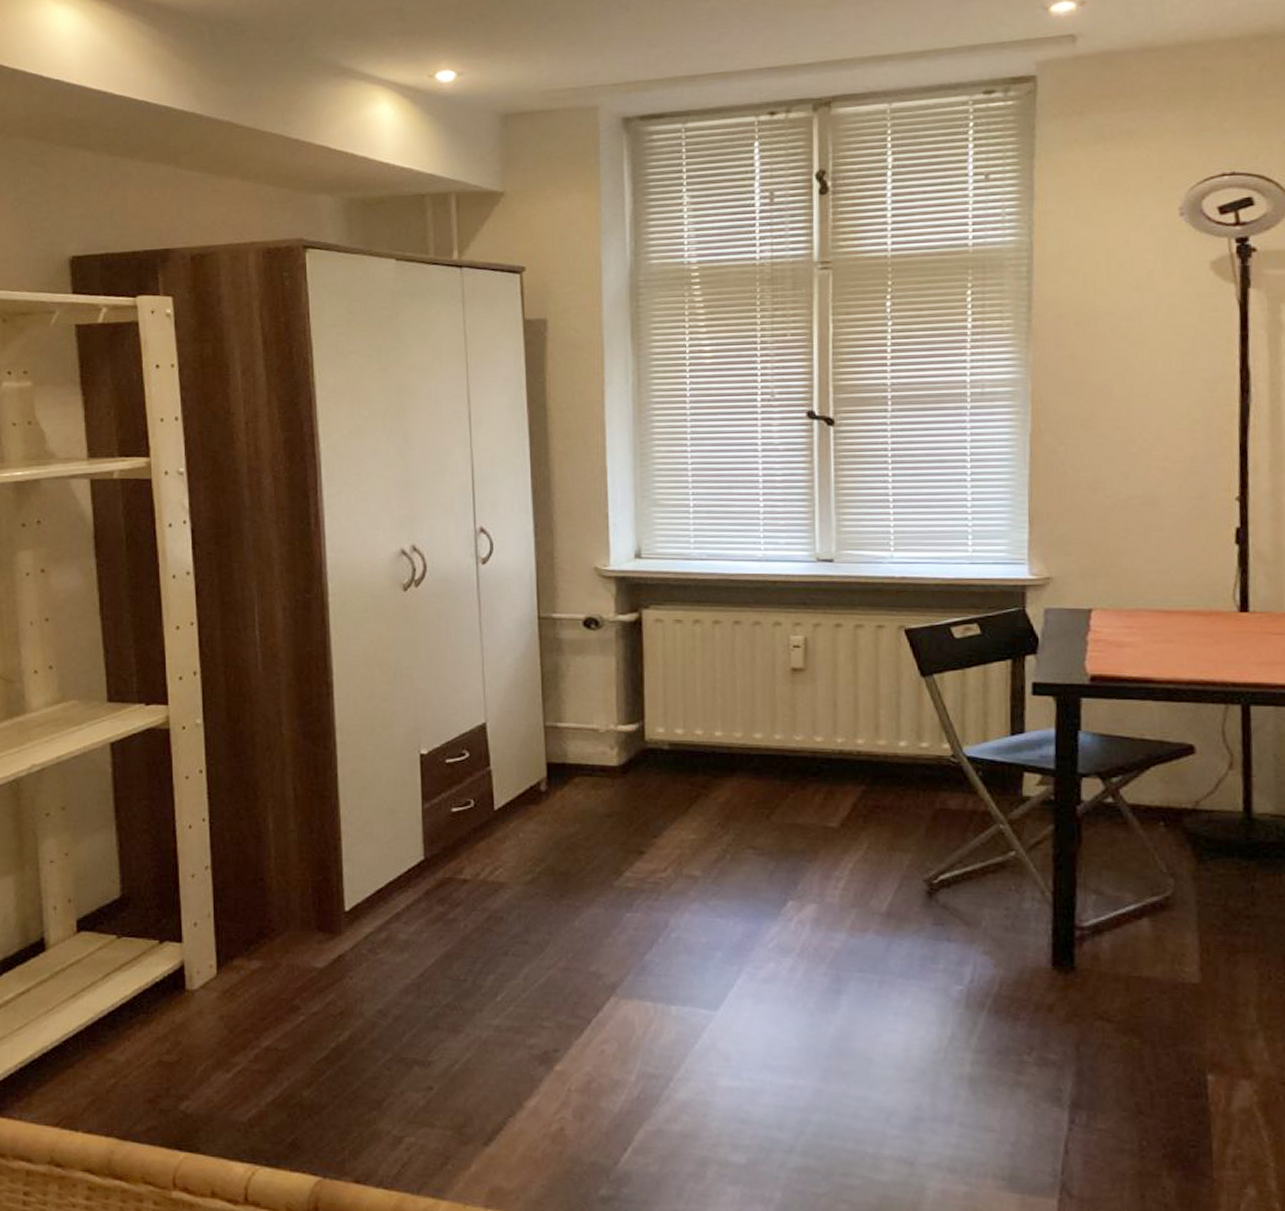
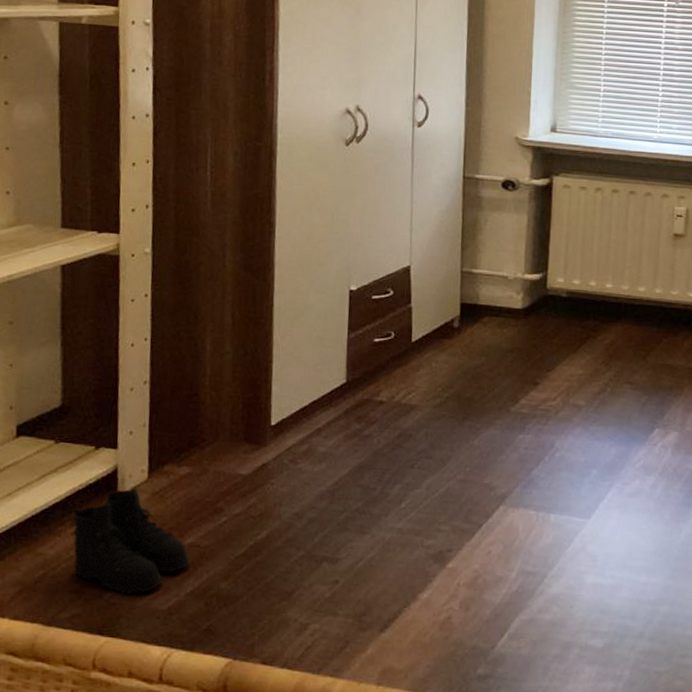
boots: none [140,984,267,1104] -> present [71,487,189,594]

